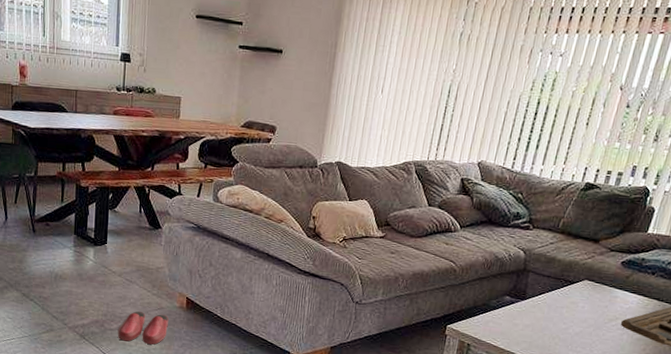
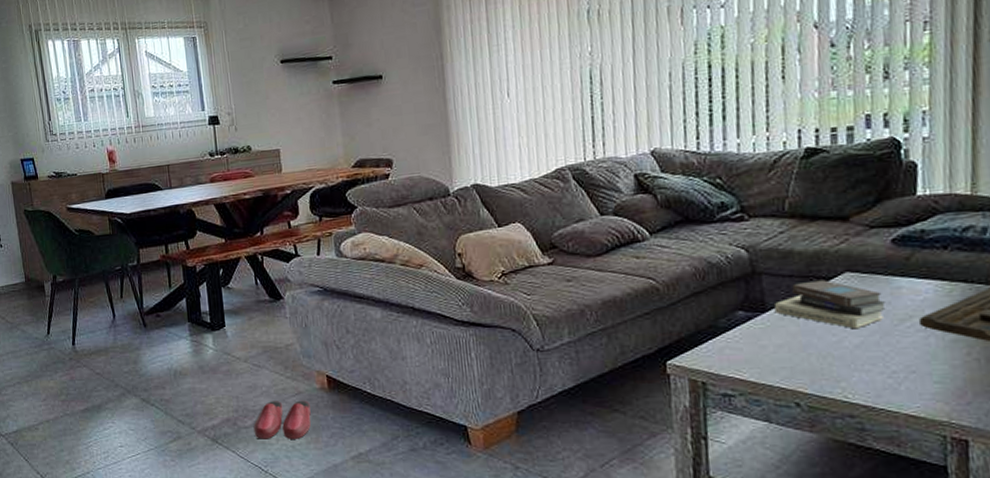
books: none [530,282,604,322] -> present [774,280,886,329]

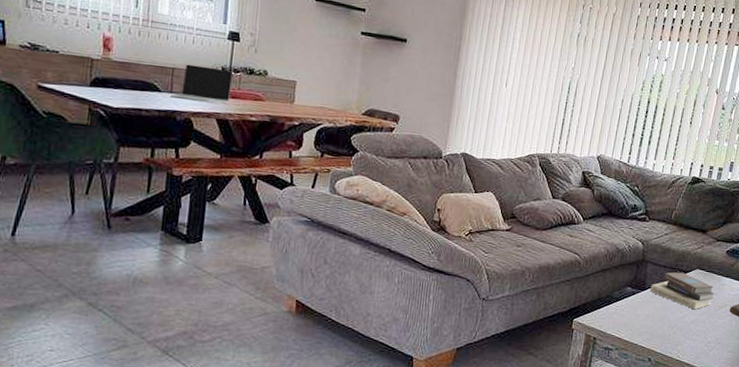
laptop: none [170,154,222,193] -> present [169,64,234,105]
slippers: present [253,400,311,439] -> none [210,318,274,357]

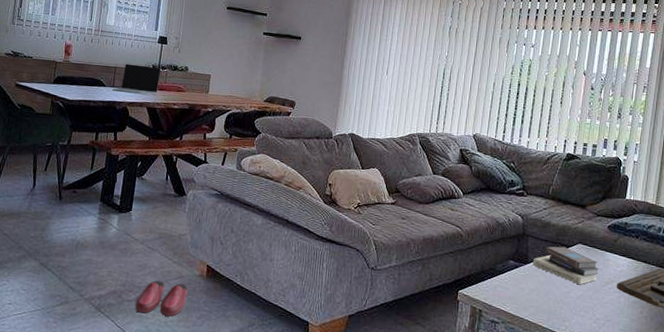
slippers: none [210,318,274,357] -> present [134,280,188,317]

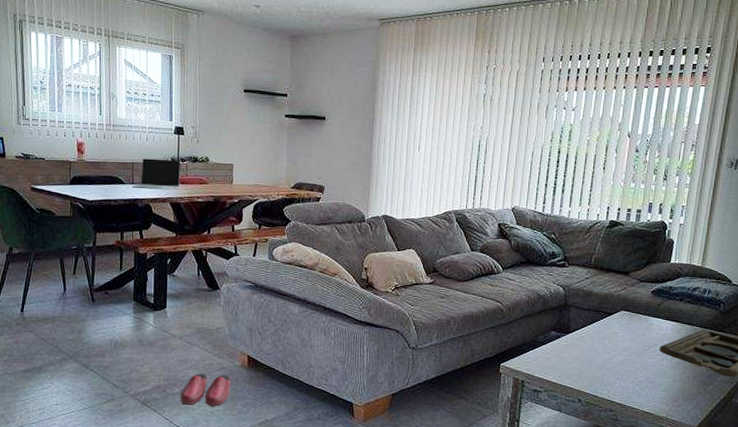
books: present [532,246,599,285] -> none [574,314,642,351]

